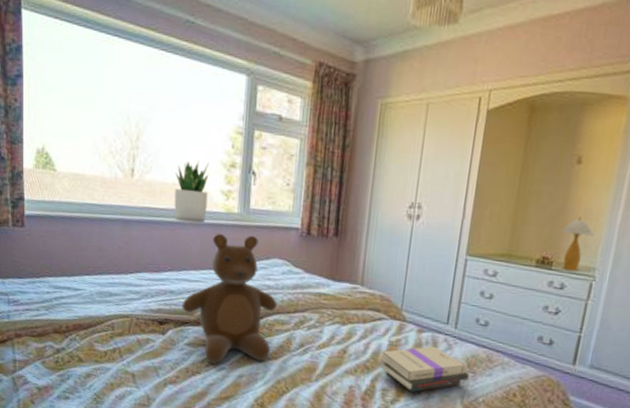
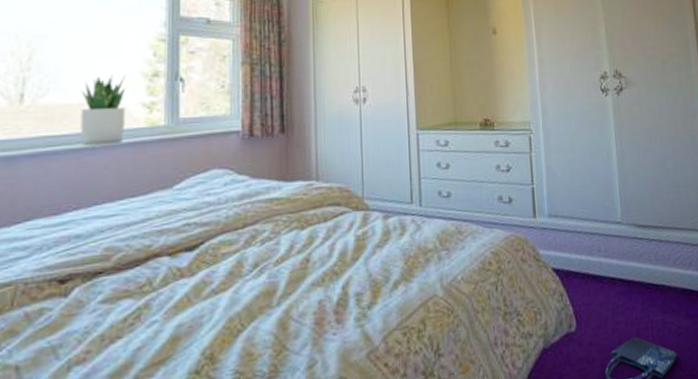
teddy bear: present [181,234,277,364] -> none [92,147,221,319]
books: present [381,346,470,393] -> none [349,230,444,290]
table lamp: present [561,216,594,272] -> none [495,78,521,129]

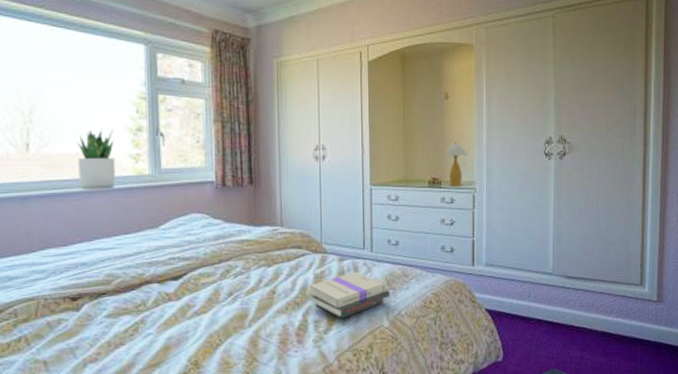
books: none [349,230,444,290] -> present [309,271,390,319]
table lamp: none [495,78,521,129] -> present [443,141,469,187]

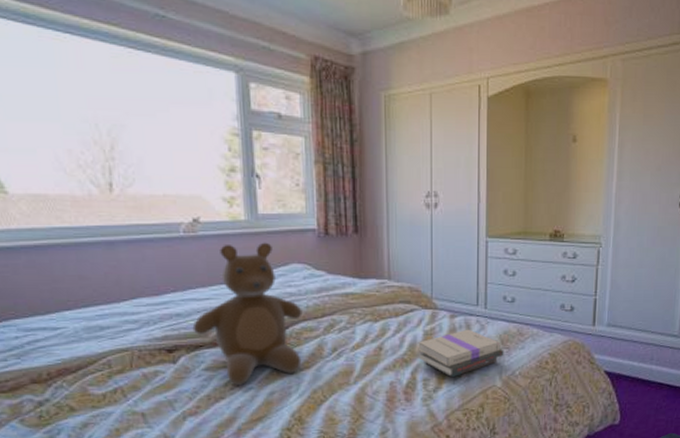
planter: present [77,129,116,190] -> none [165,168,209,236]
teddy bear: none [96,194,201,331] -> present [192,242,303,385]
table lamp: present [443,141,469,187] -> none [568,190,596,241]

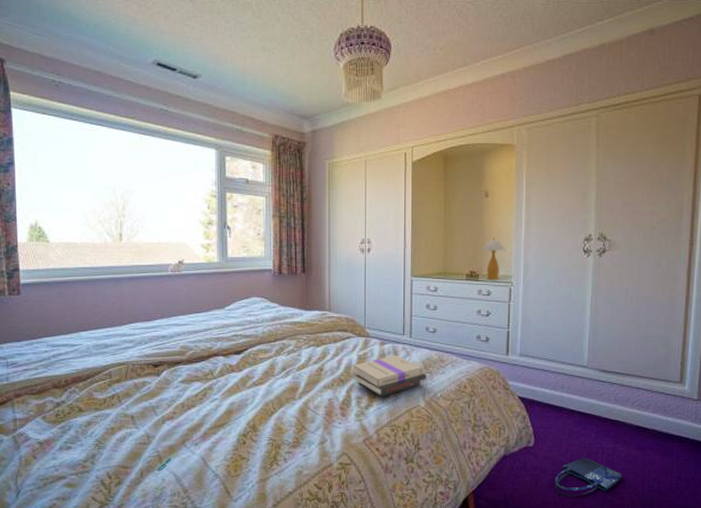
teddy bear: present [192,242,303,385] -> none [173,279,259,396]
table lamp: none [568,190,596,241] -> present [482,237,506,280]

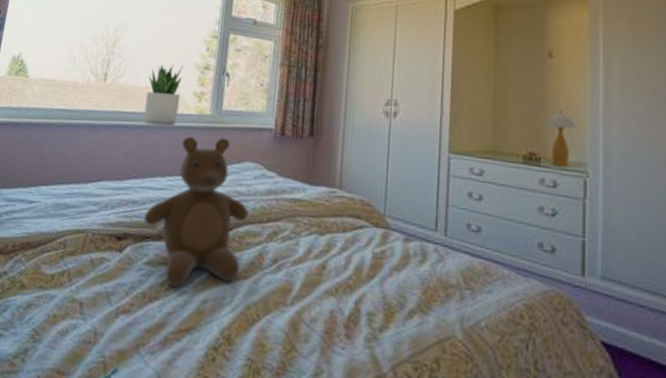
planter: none [160,222,190,275] -> present [144,65,184,127]
teddy bear: none [173,279,259,396] -> present [143,137,249,287]
books: present [353,355,427,397] -> none [365,257,467,317]

